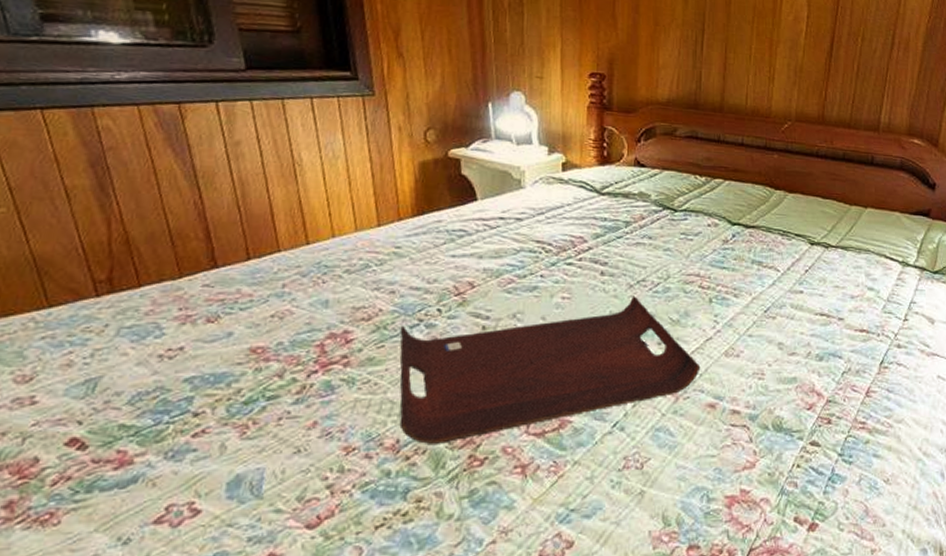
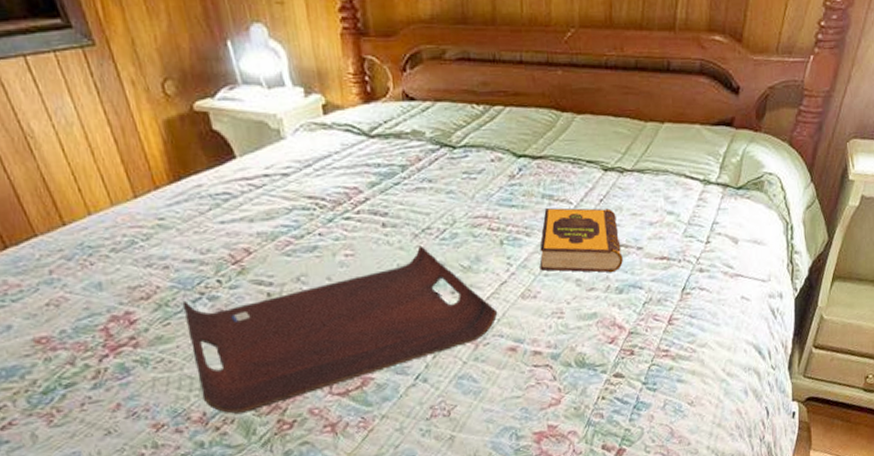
hardback book: none [745,273,824,340] -> present [539,207,623,273]

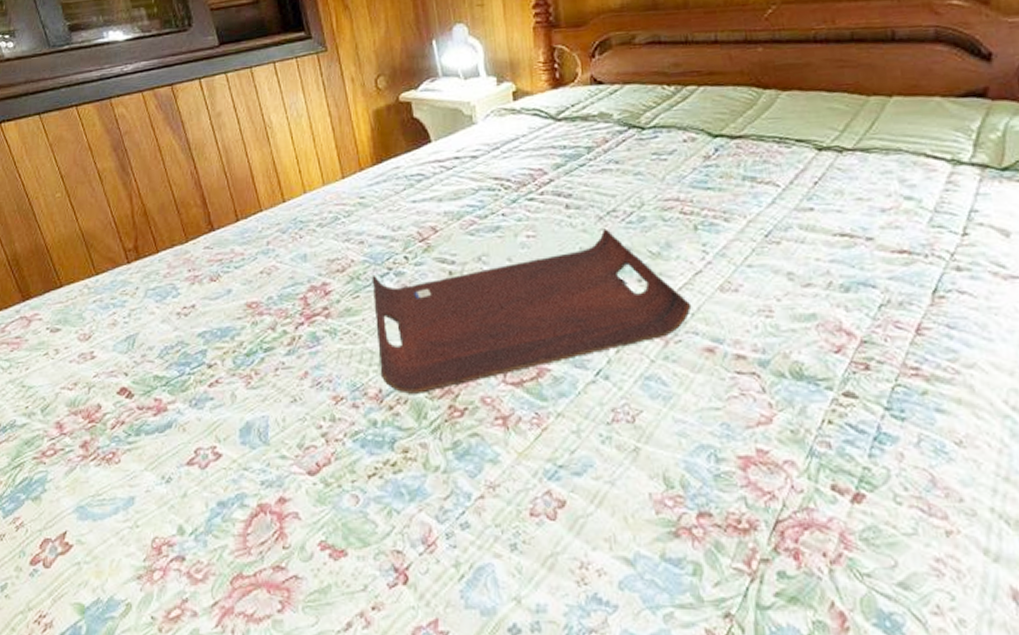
hardback book: present [539,207,623,273] -> none [741,191,848,267]

